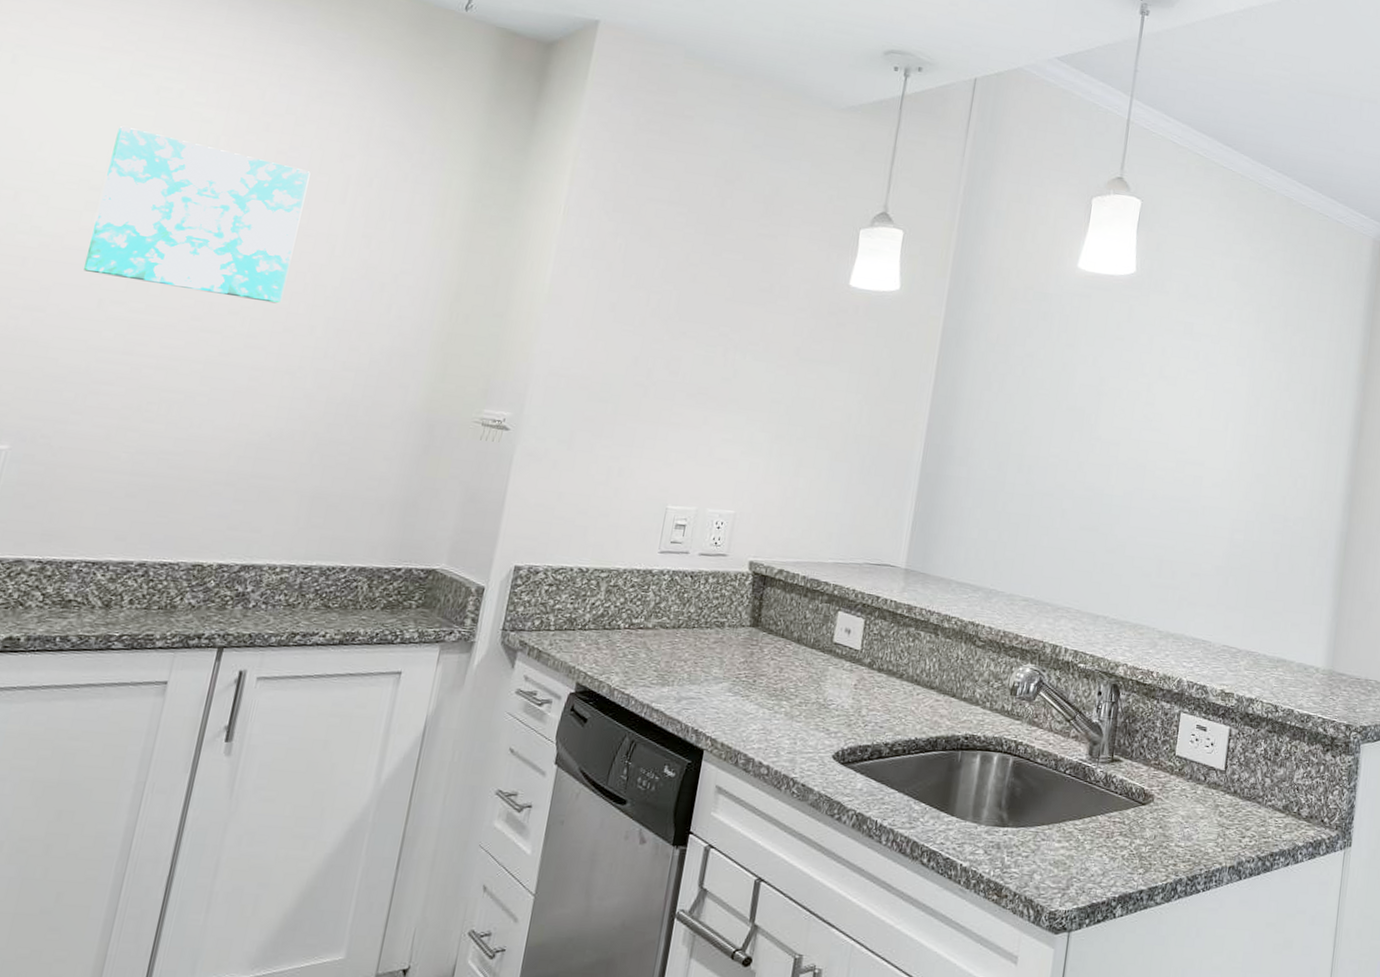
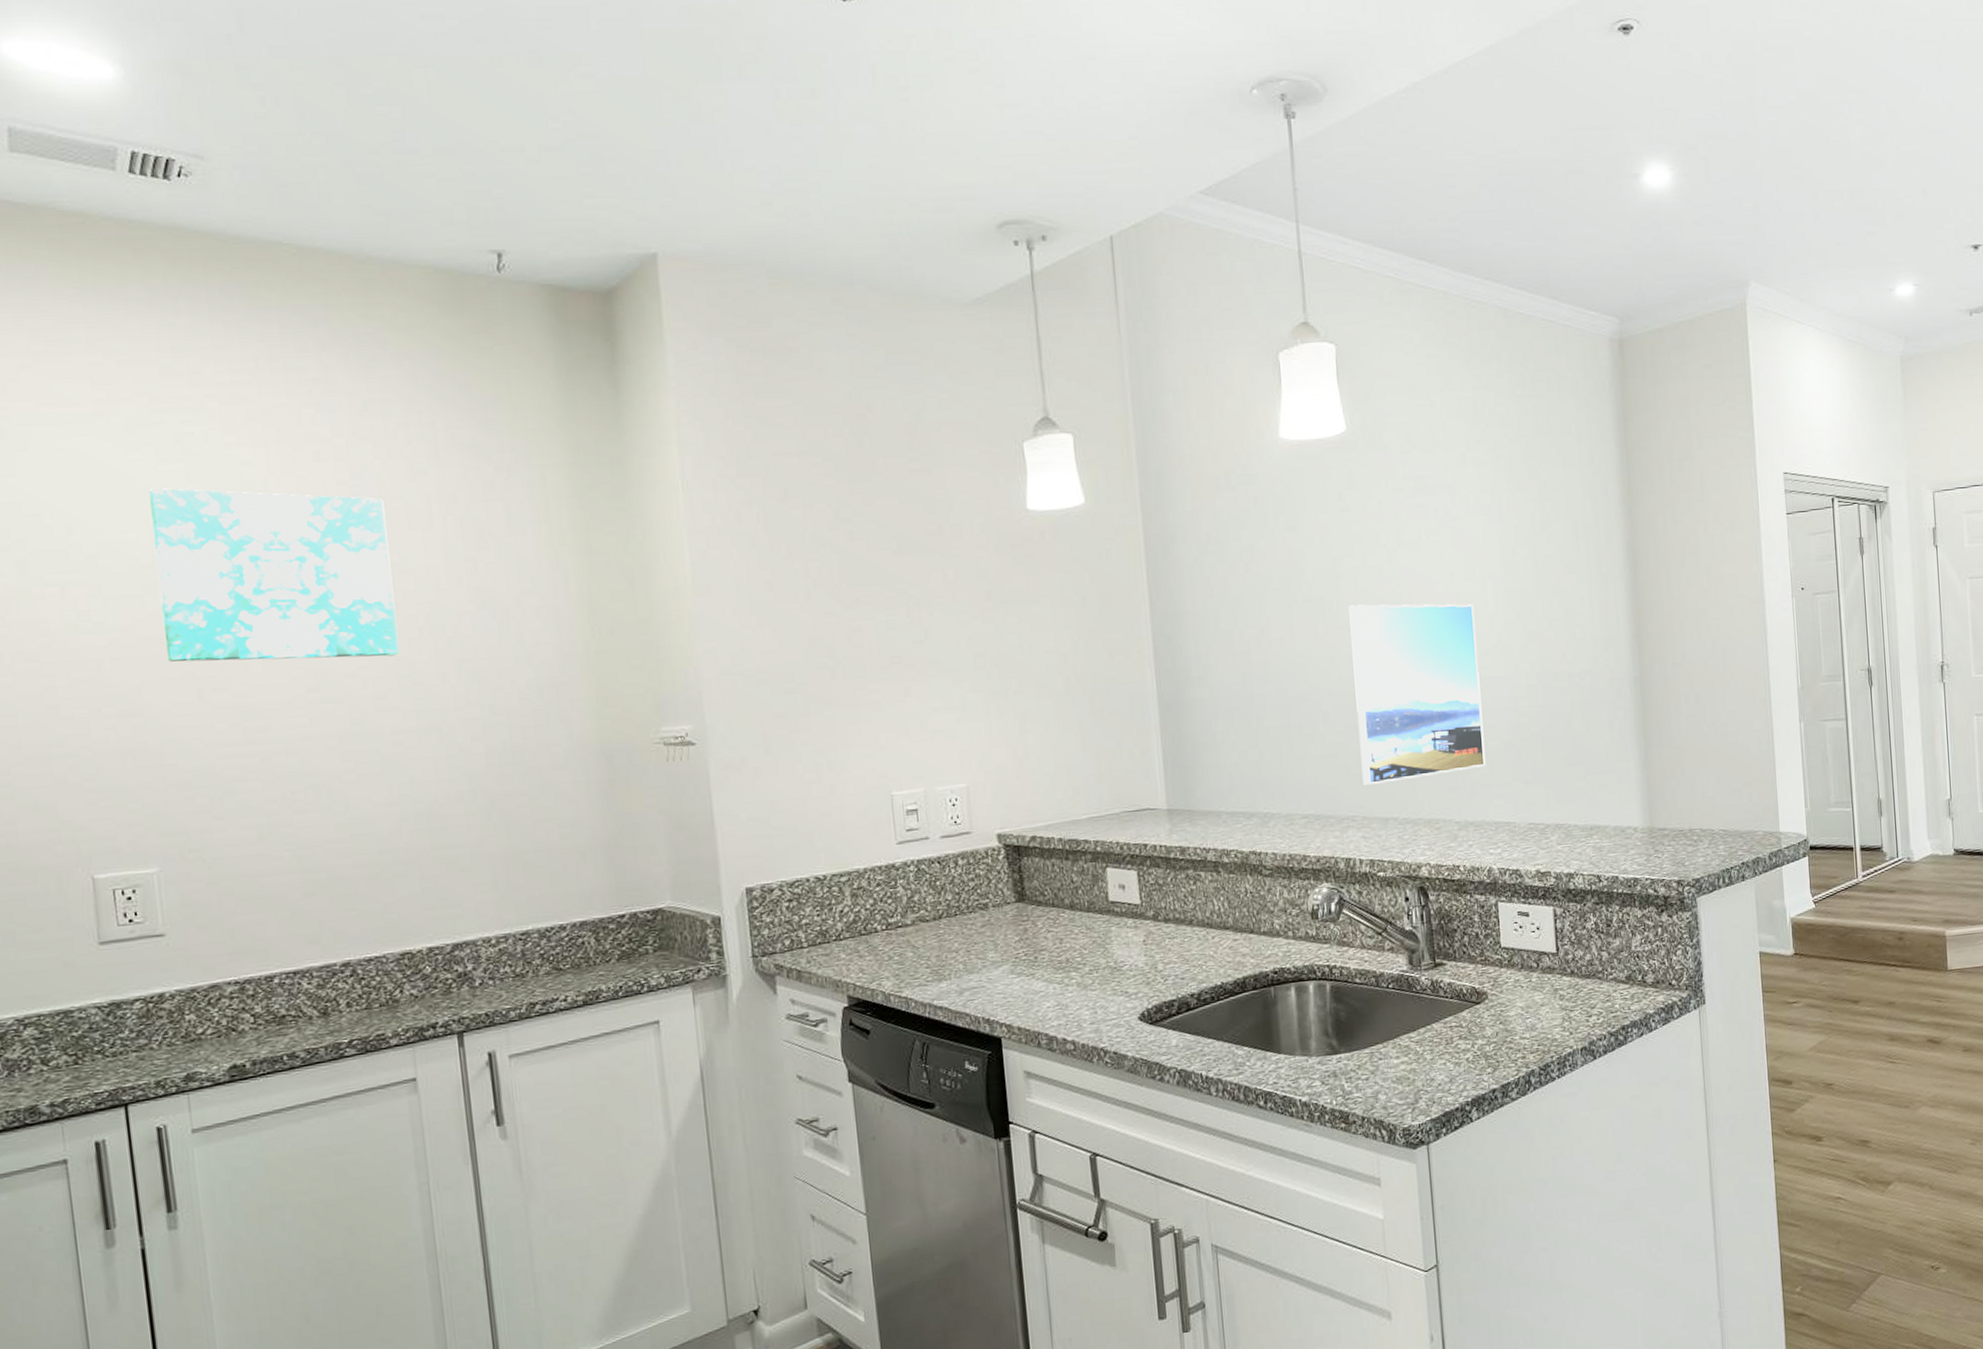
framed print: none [1083,420,1214,586] -> present [1348,604,1486,785]

